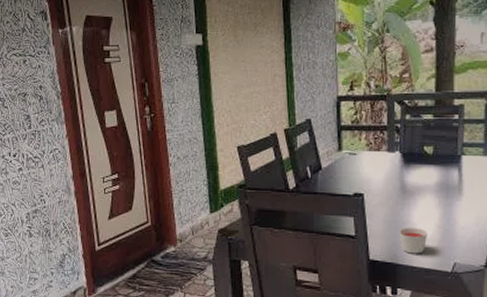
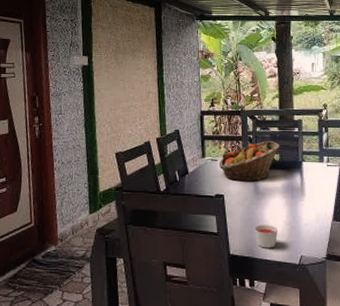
fruit basket: none [358,130,434,179] -> present [219,140,280,182]

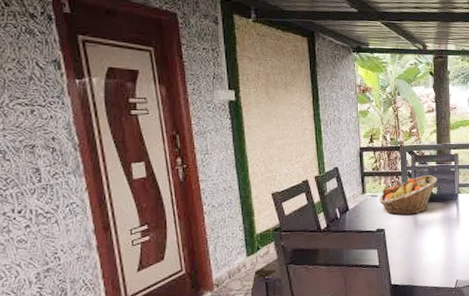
candle: present [254,225,278,248] -> none [414,254,436,276]

